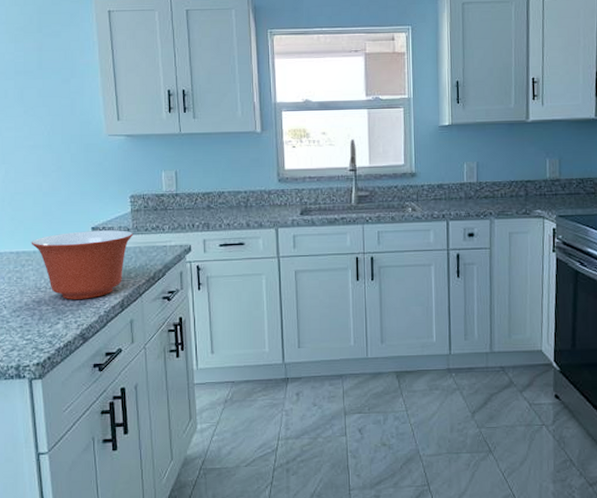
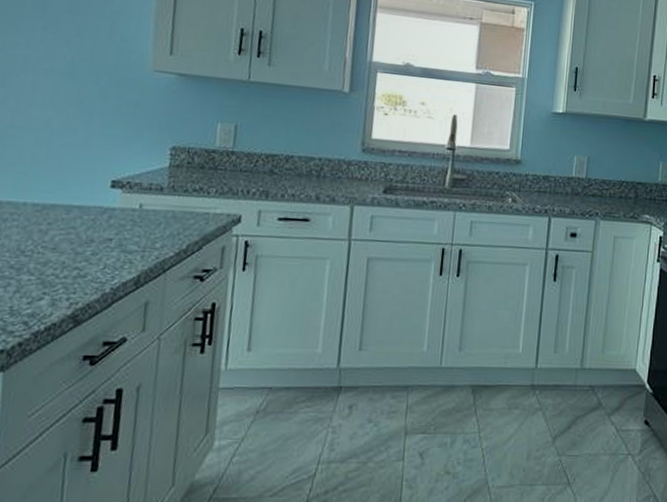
mixing bowl: present [31,230,134,299] -> none [21,183,168,271]

